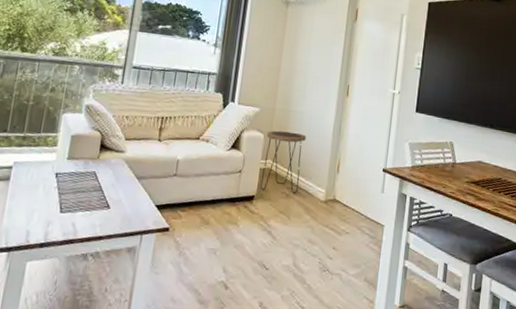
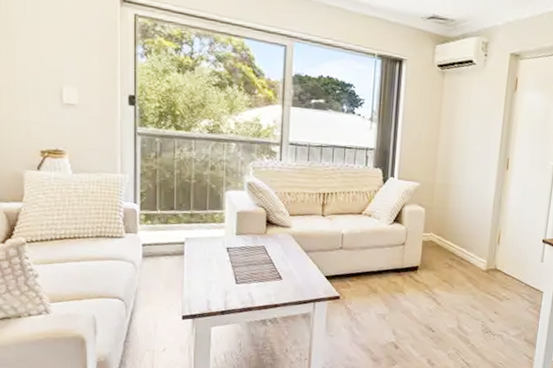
side table: present [260,130,306,194] -> none [423,204,467,264]

